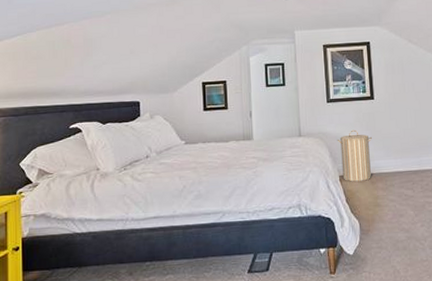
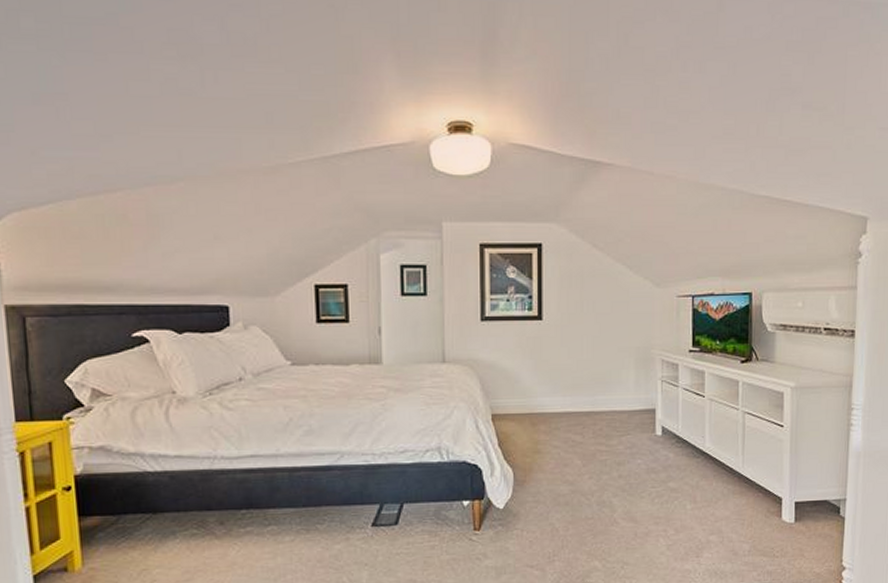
laundry hamper: present [337,129,372,182] -> none [491,357,536,422]

